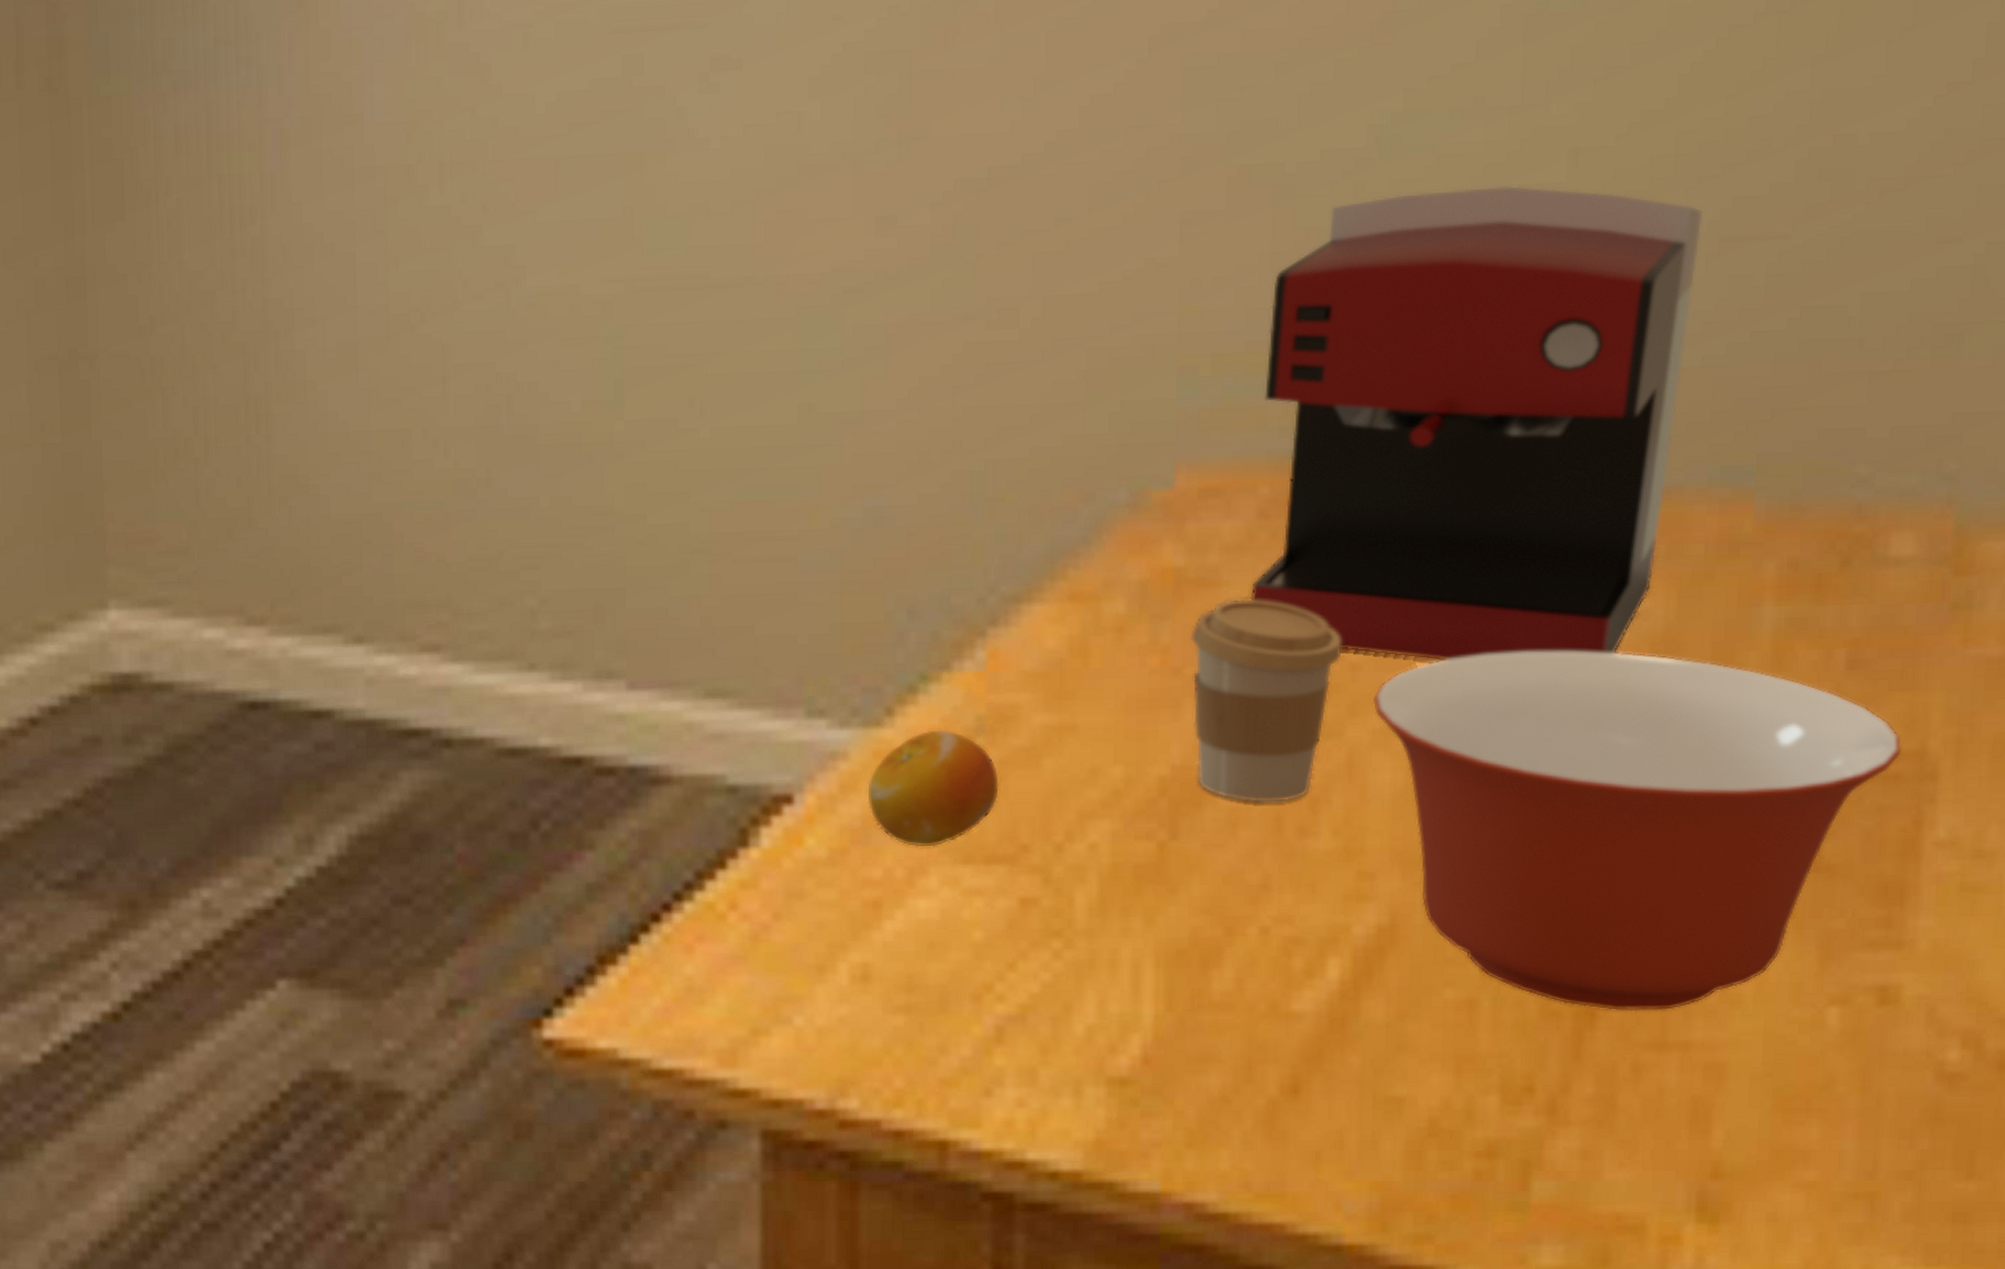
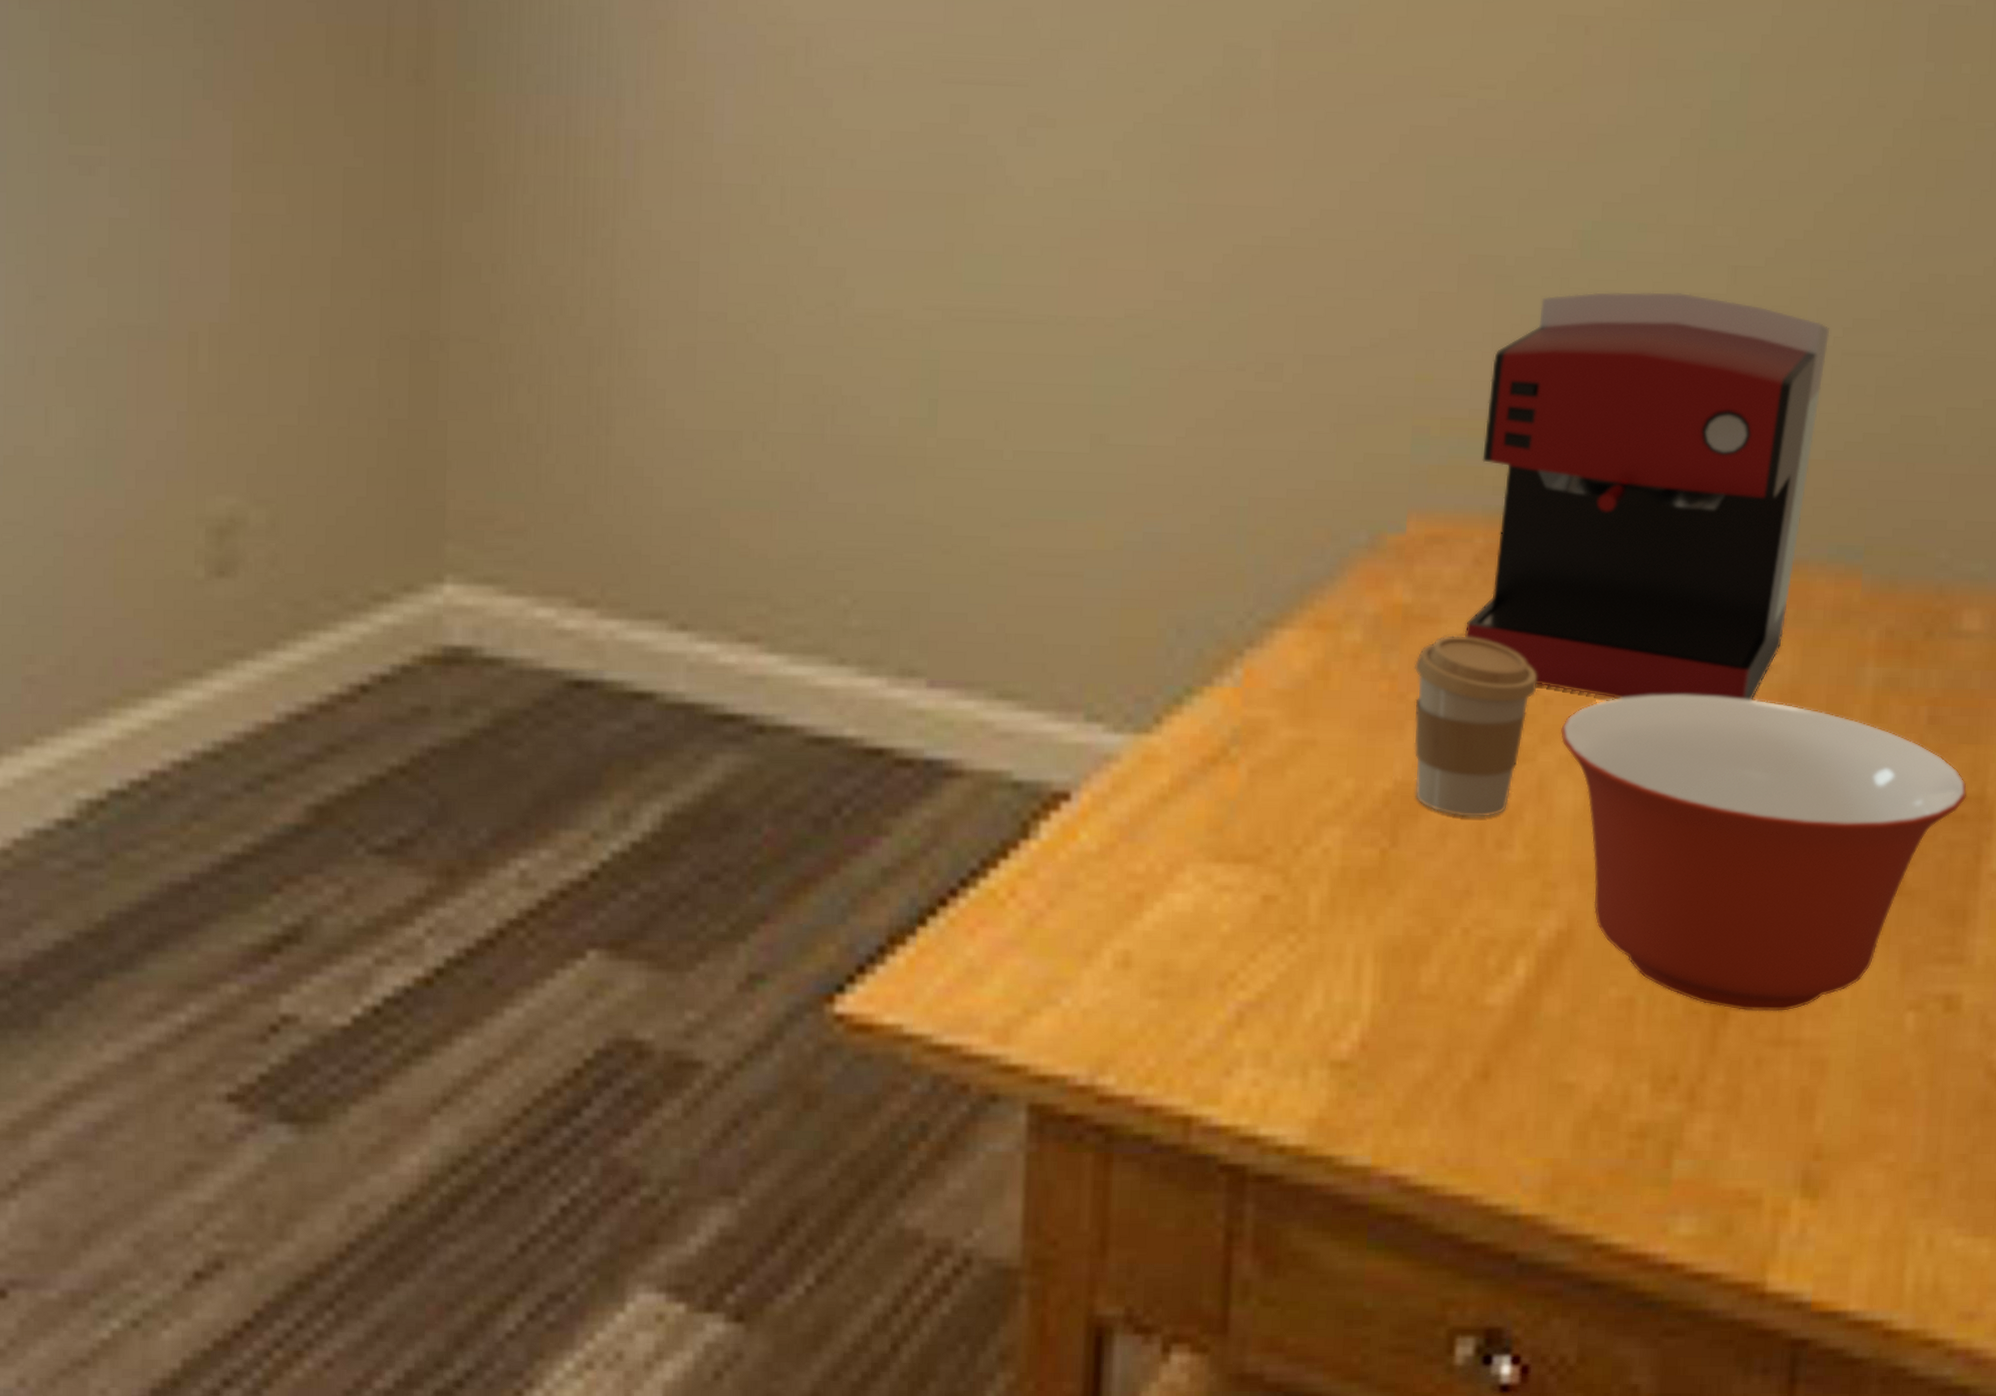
fruit: present [866,728,1000,847] -> none [1134,737,1250,846]

